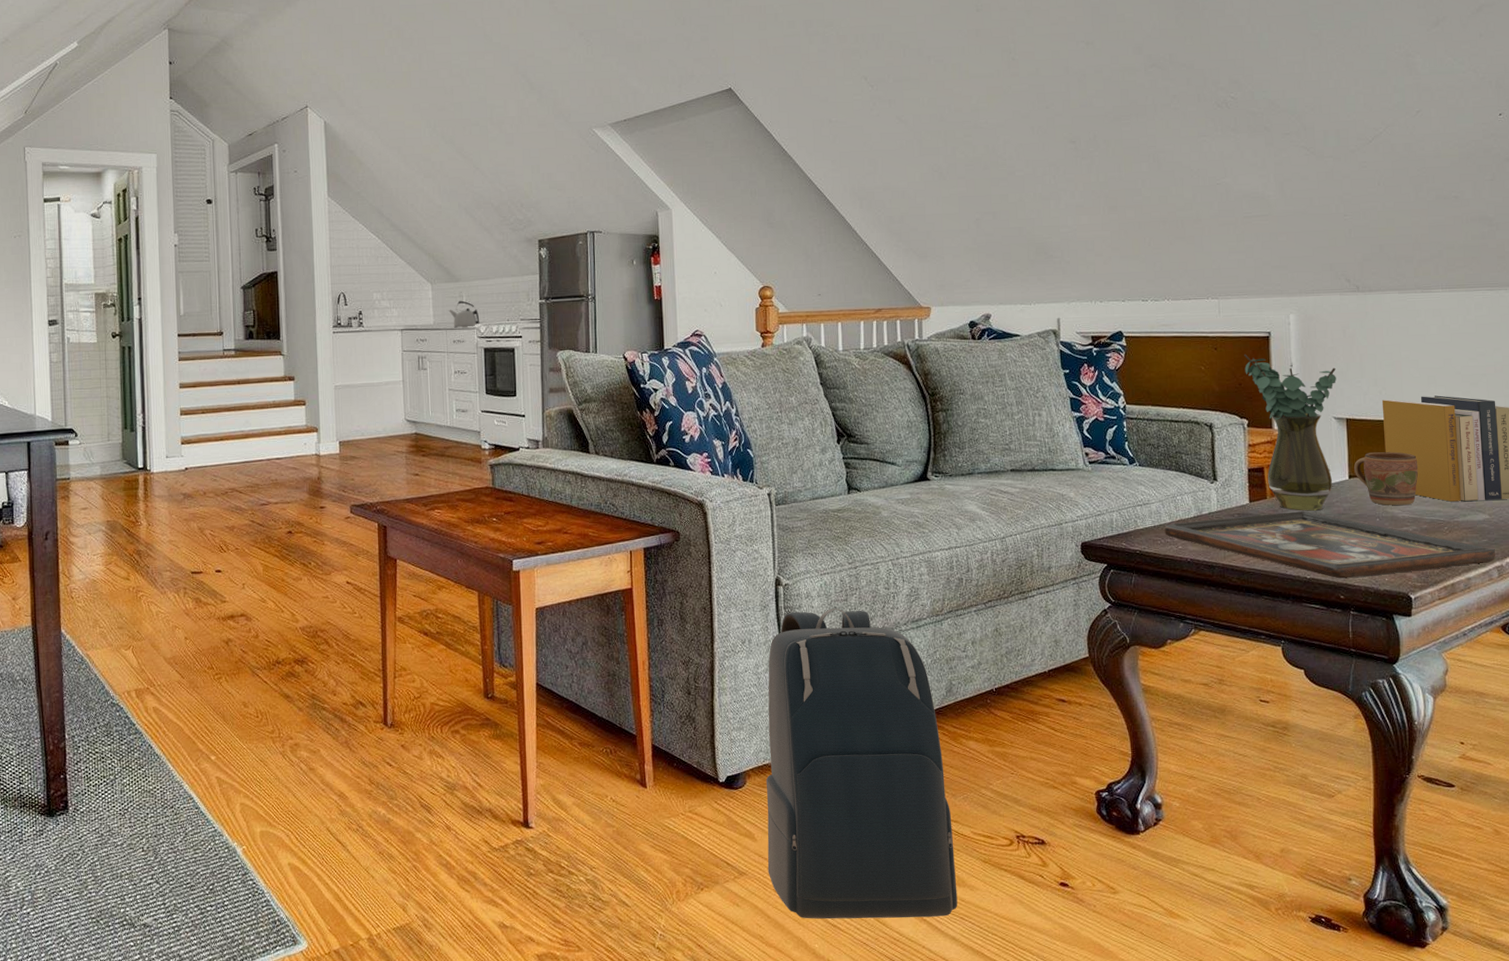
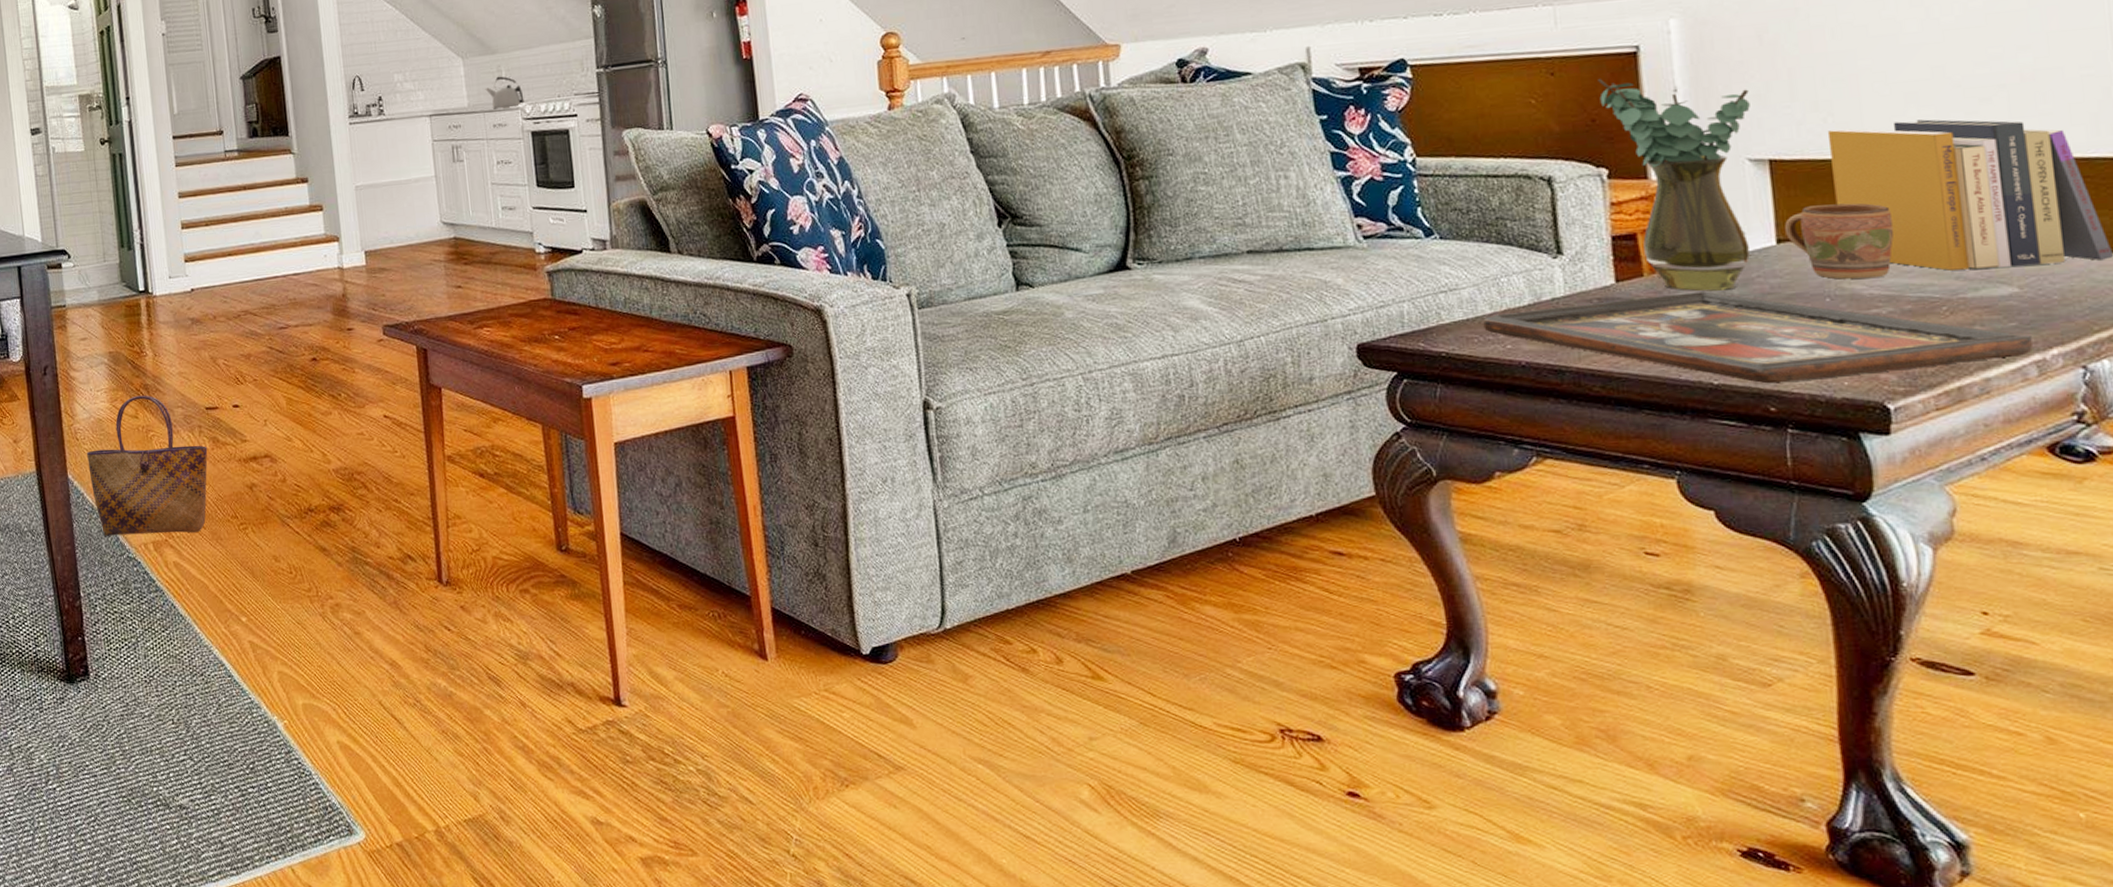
tote bag: none [80,559,191,684] -> present [87,395,208,536]
backpack: present [766,608,958,920] -> none [919,436,1200,831]

